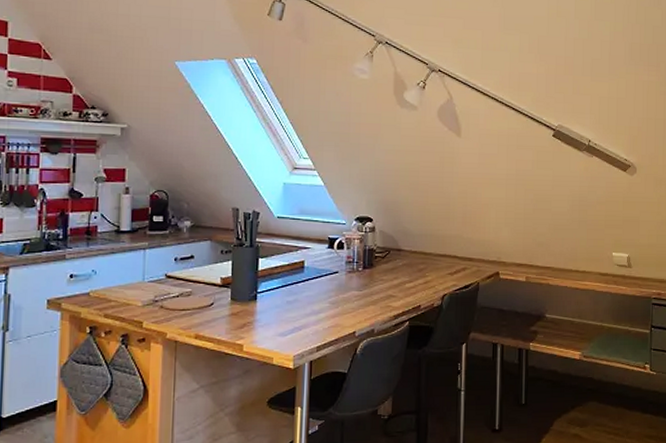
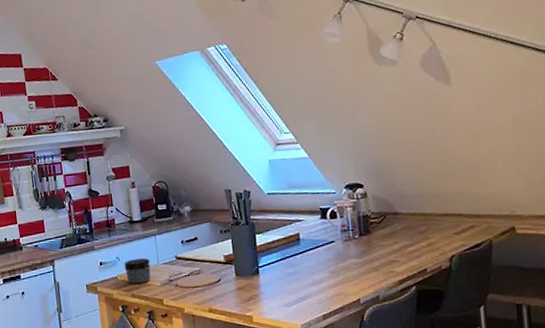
jar: none [101,274,135,302] -> present [124,258,151,284]

